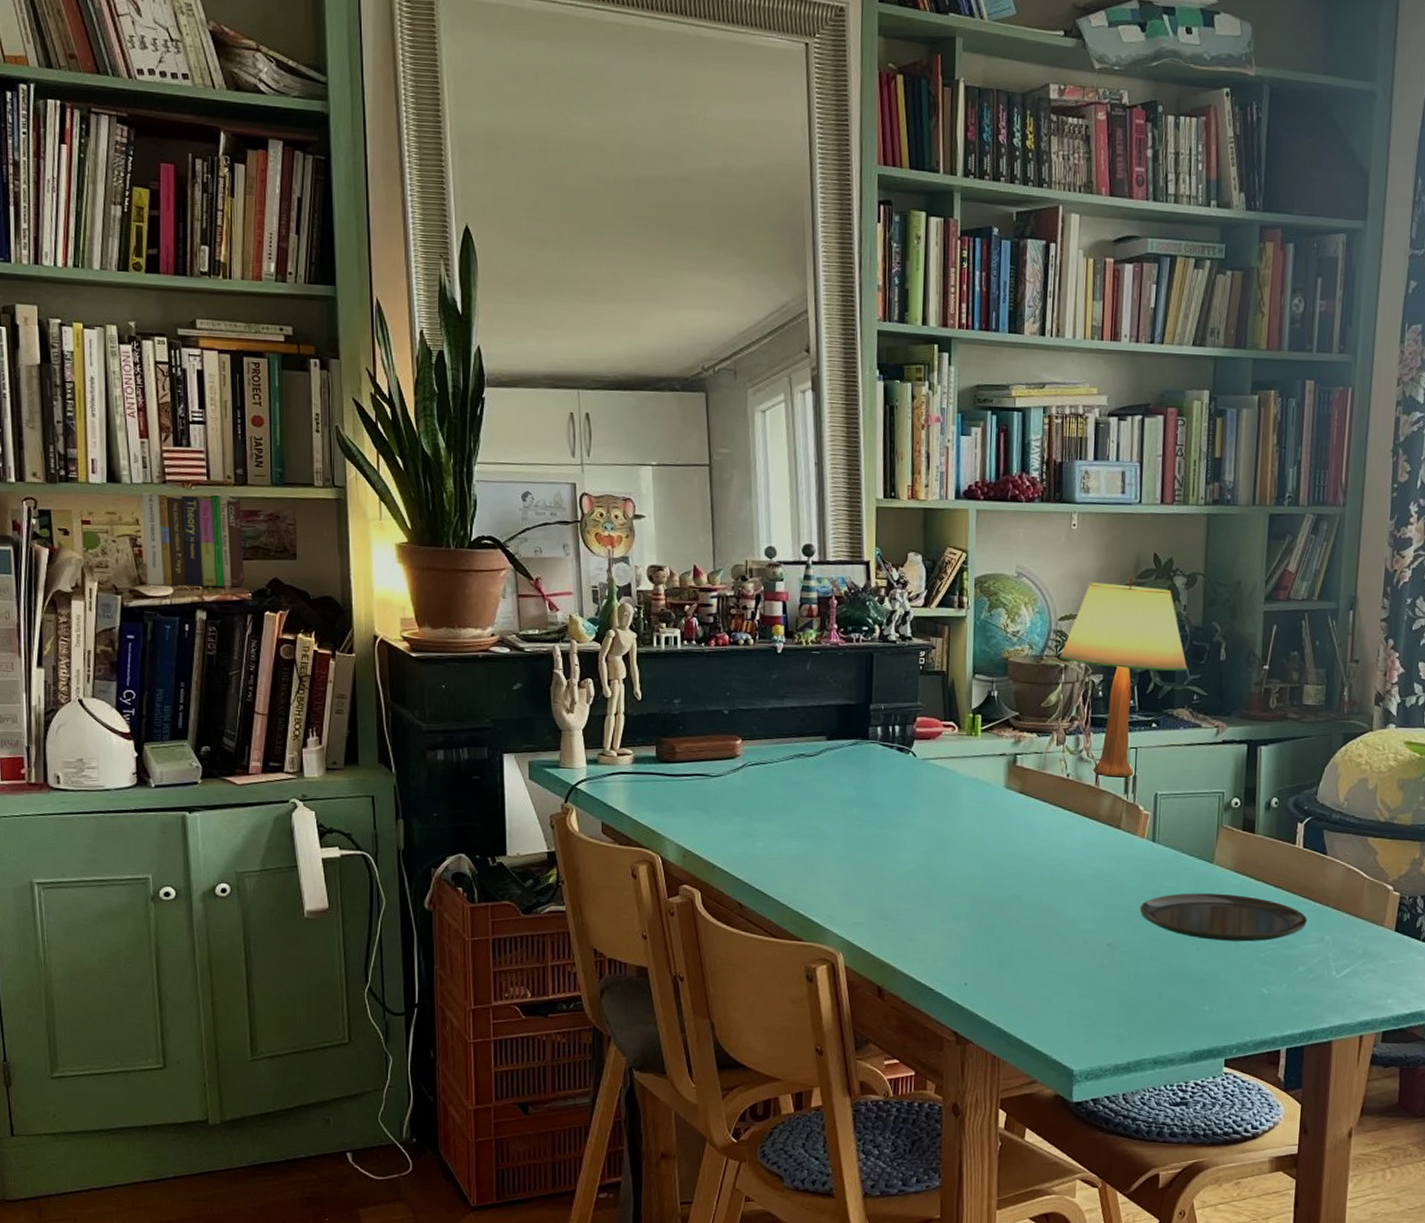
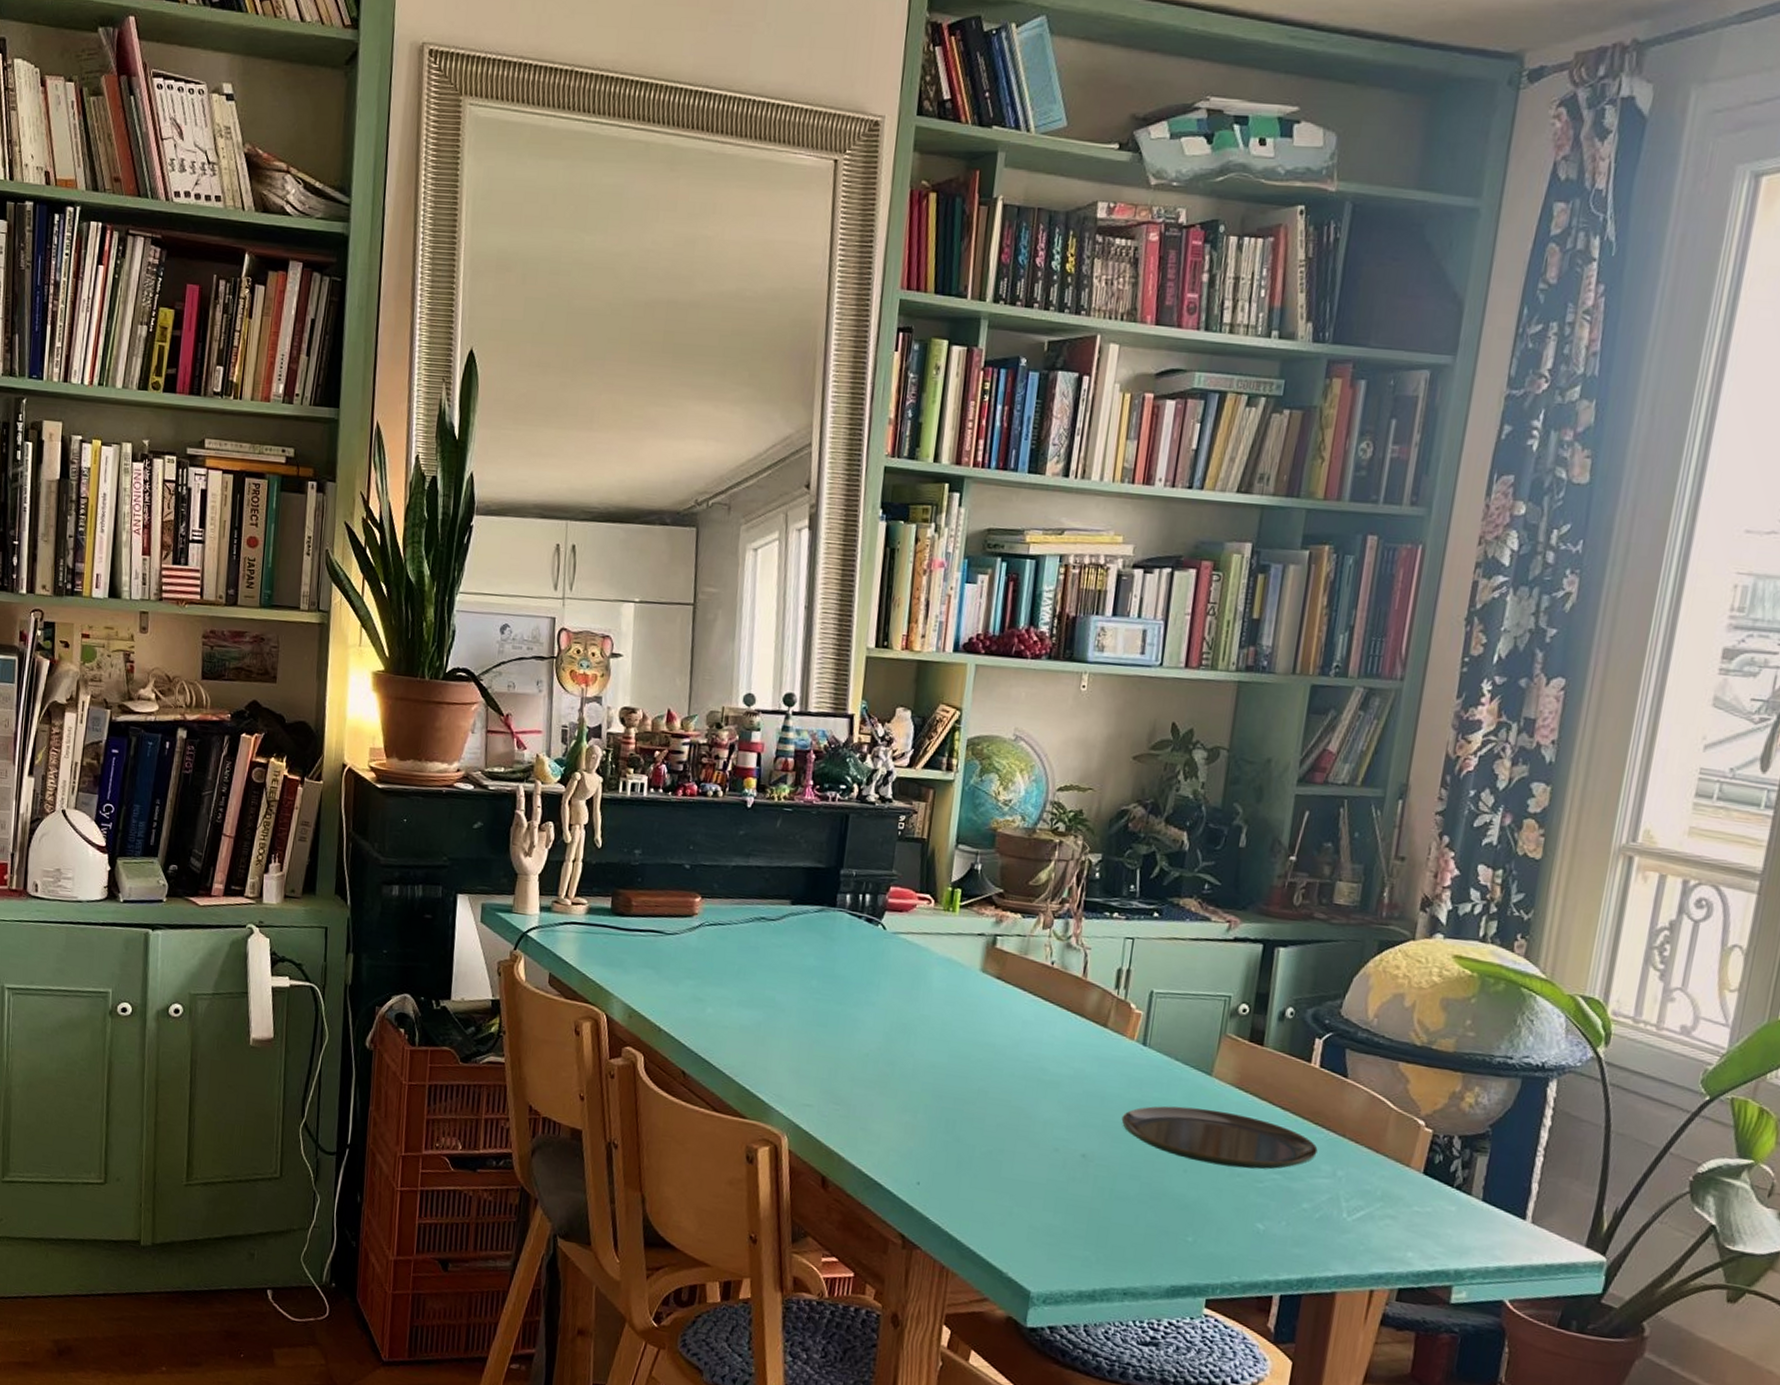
books: present [142,493,244,588] -> none [135,610,229,708]
table lamp: present [1060,577,1189,778] -> none [1054,747,1201,971]

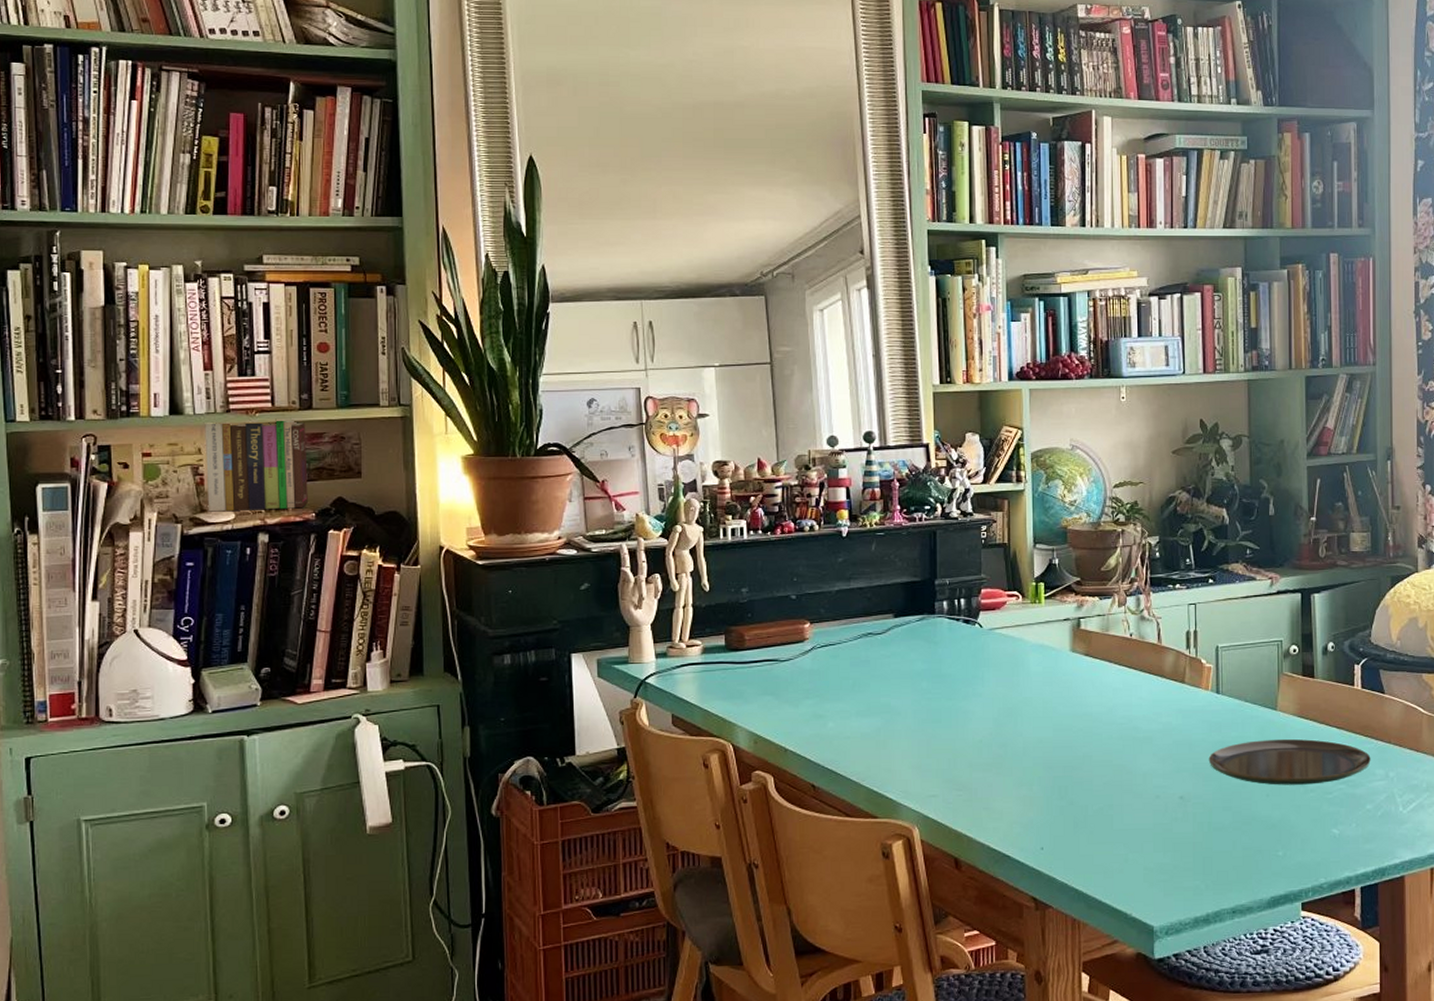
books: none [135,610,229,708] -> present [205,418,308,512]

